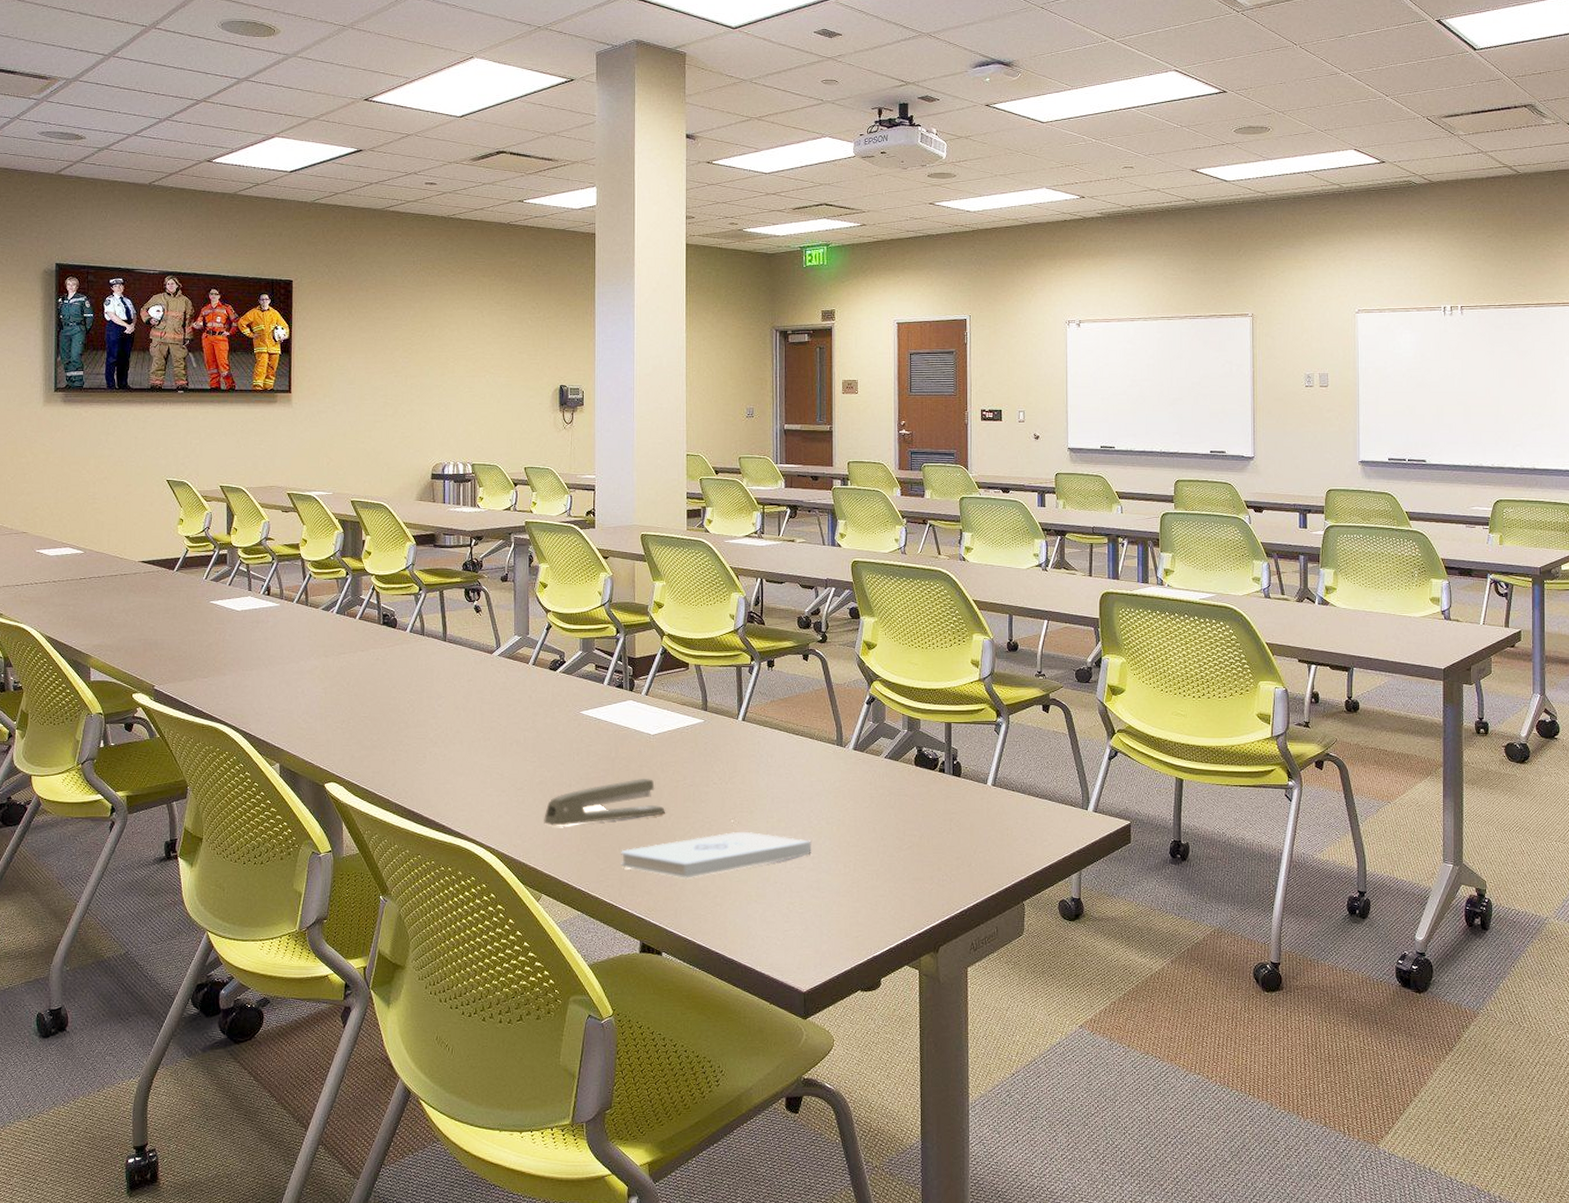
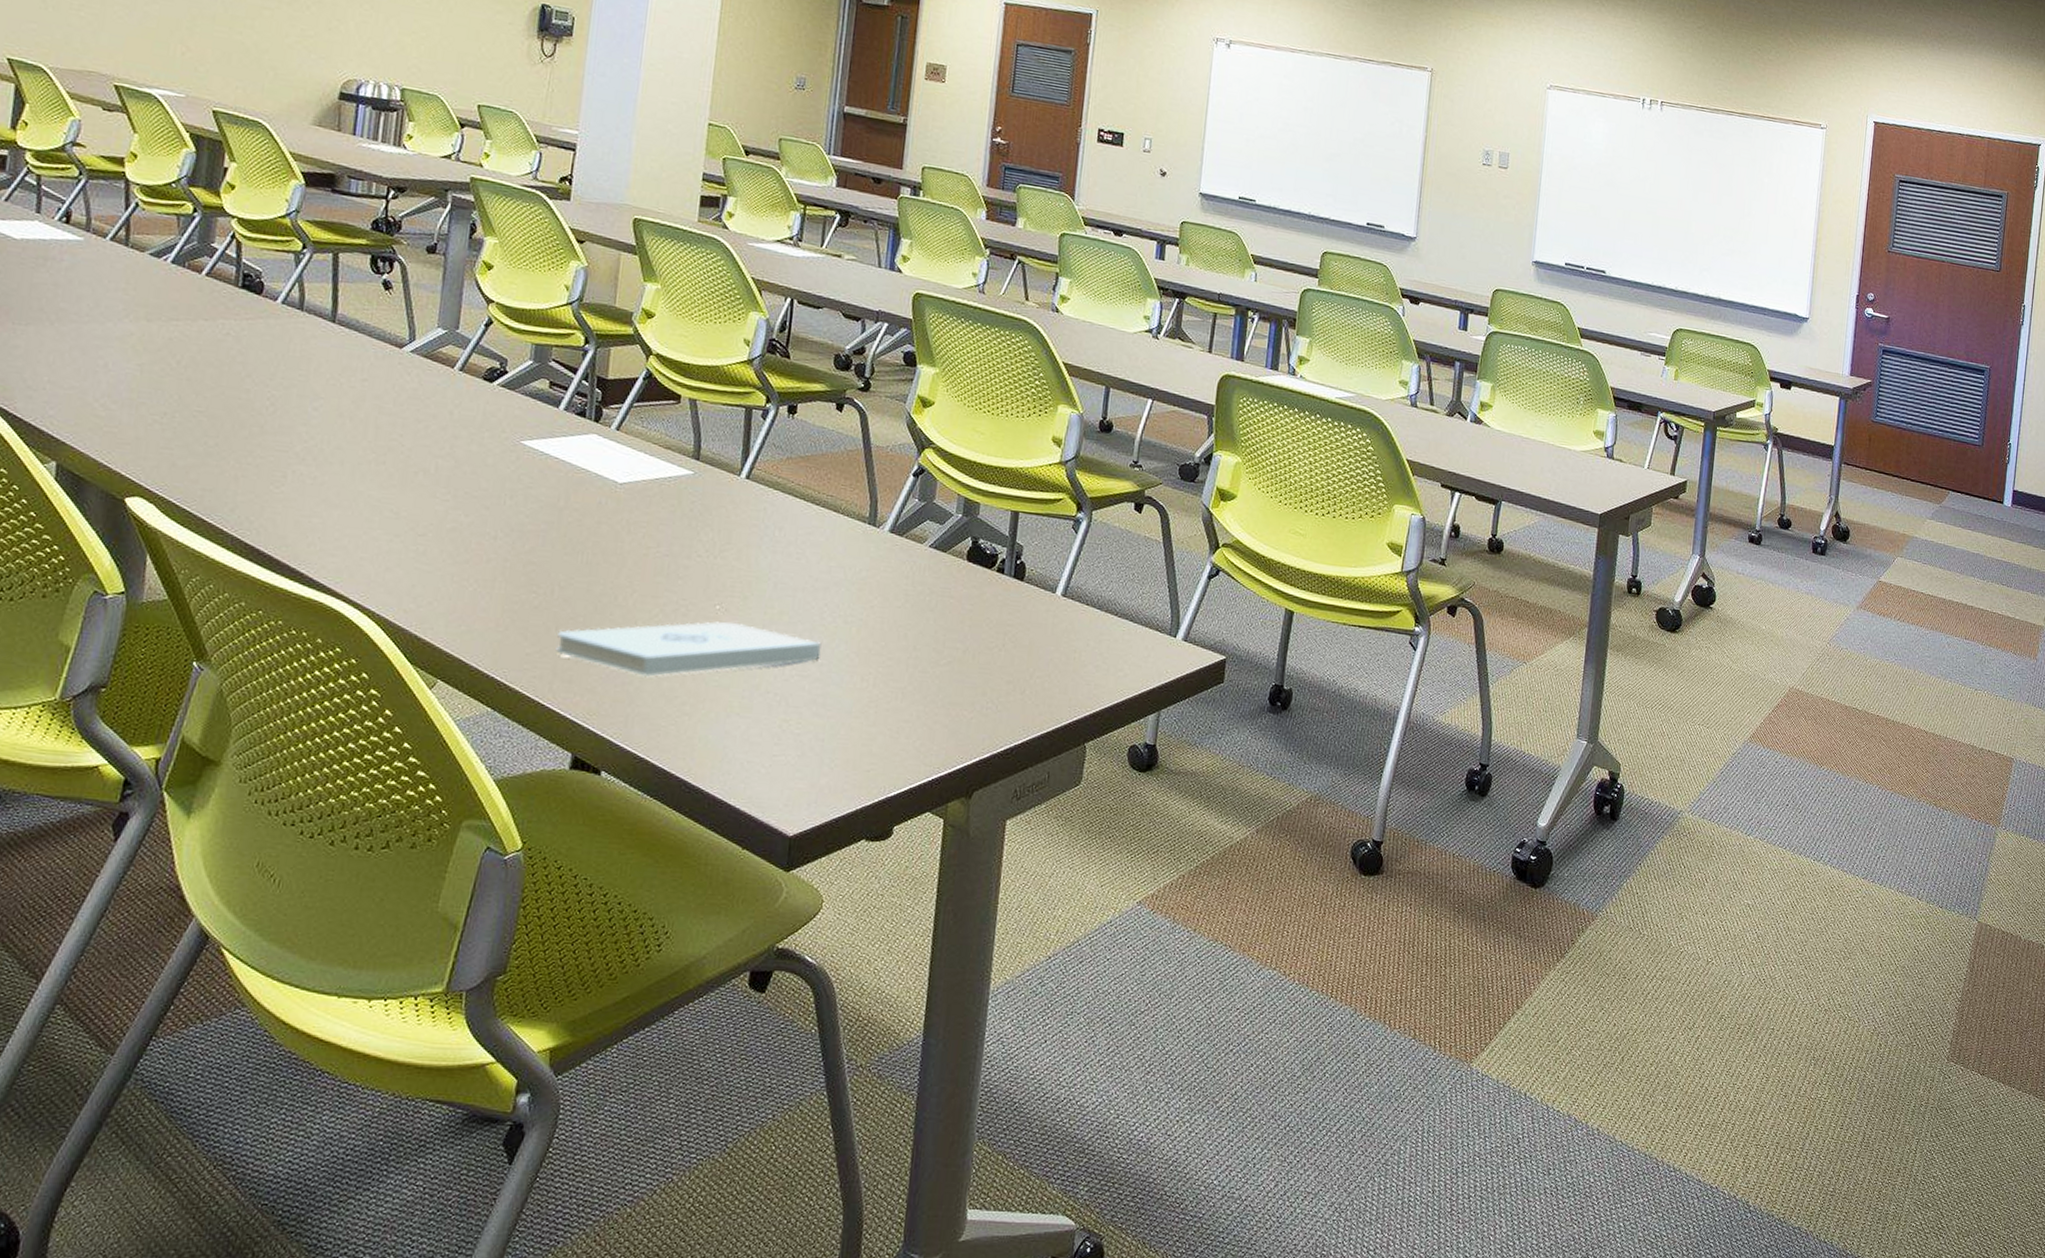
stapler: present [544,778,666,826] -> none [451,538,628,591]

